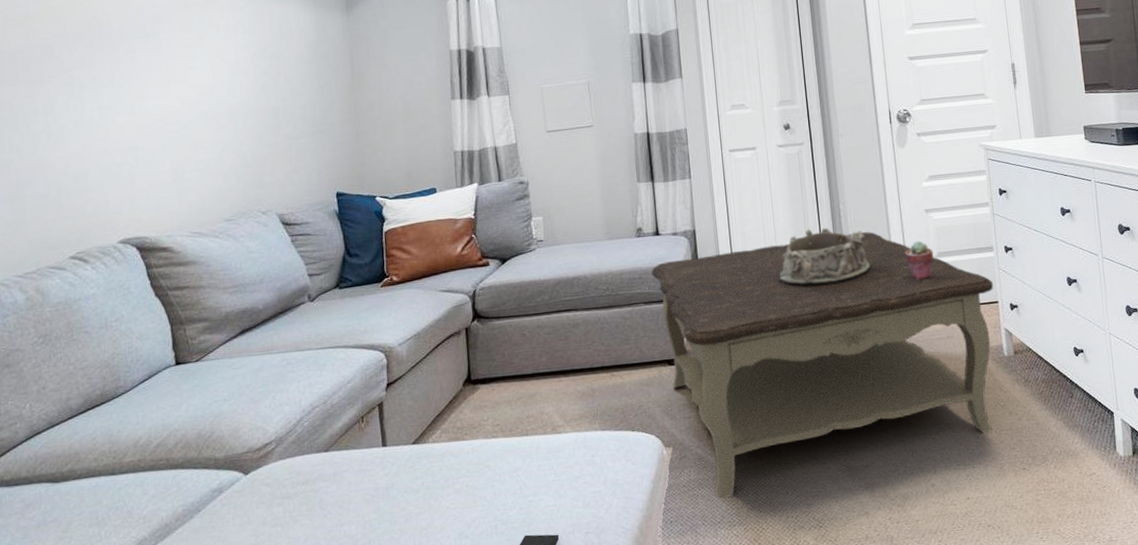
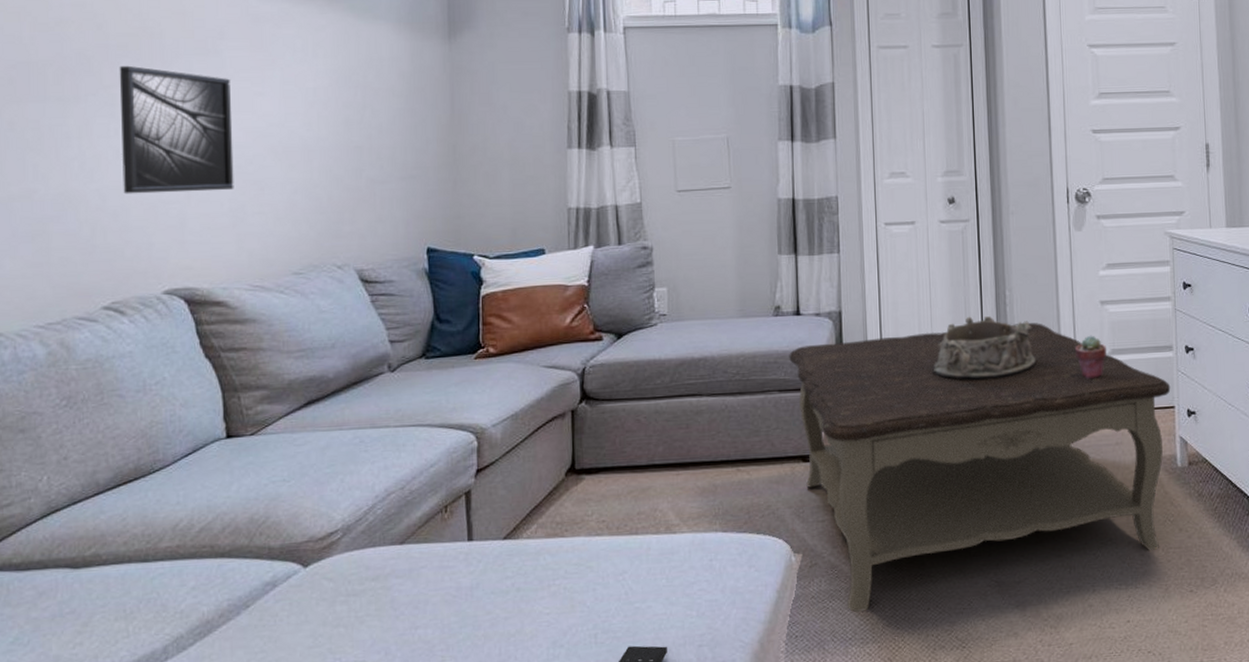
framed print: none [75,50,174,160] -> present [119,65,234,194]

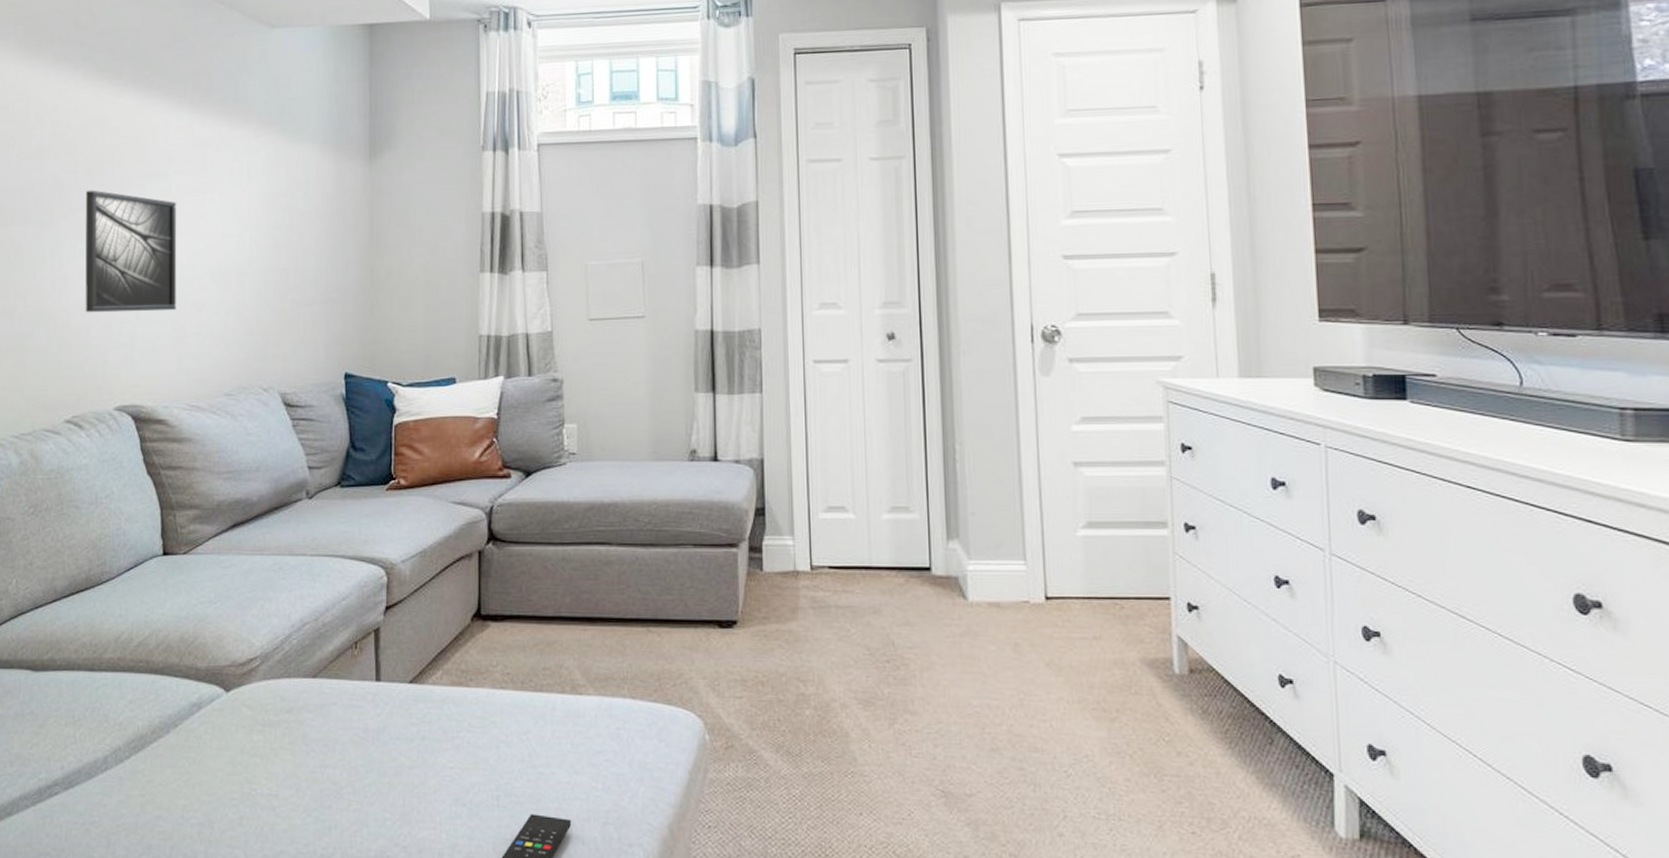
coffee table: present [789,323,1171,612] -> none [705,484,1165,807]
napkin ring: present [933,315,1037,381] -> none [867,472,993,549]
potted succulent: present [1075,335,1107,379] -> none [1041,503,1082,556]

